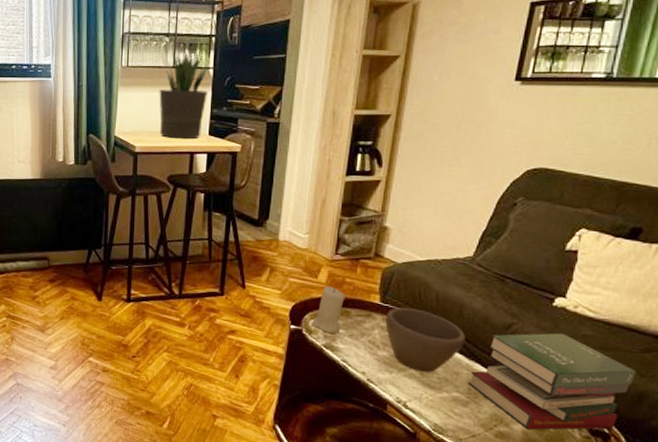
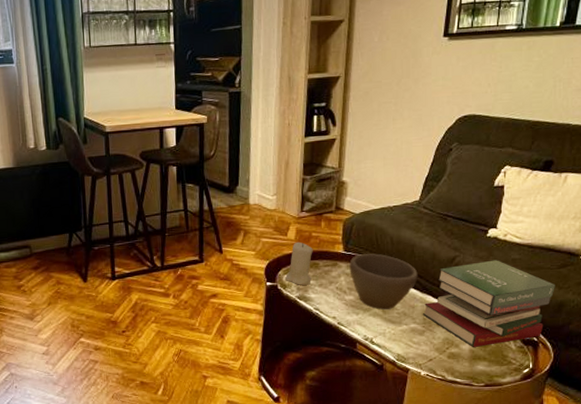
planter: present [159,45,209,139] -> none [124,22,171,116]

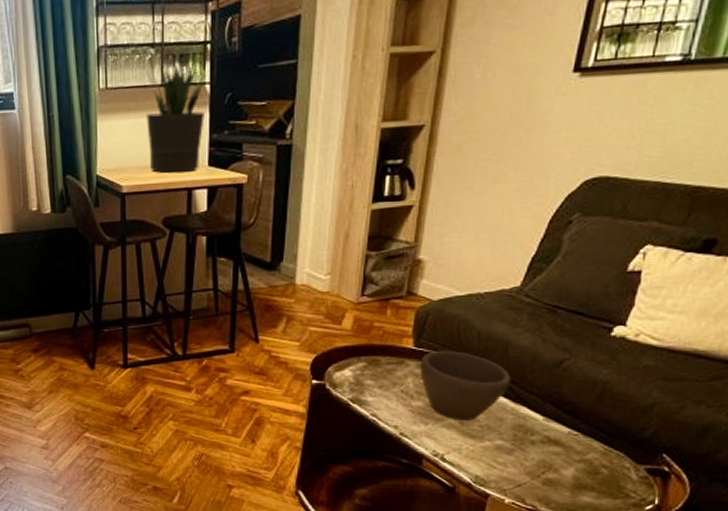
planter: none [124,22,171,116] -> present [146,58,205,174]
candle: present [285,241,313,285] -> none [336,332,374,385]
books: present [423,260,555,347] -> none [514,366,702,474]

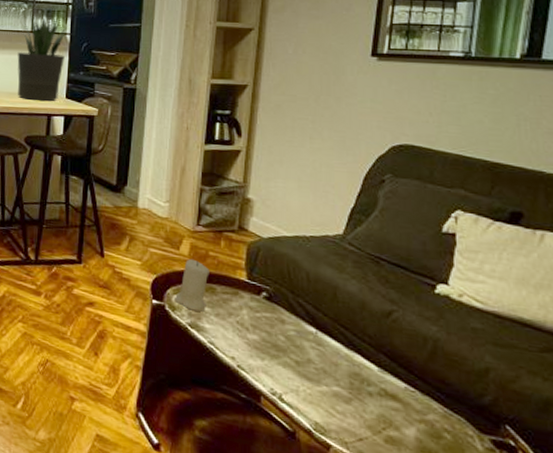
candle: none [336,332,374,385] -> present [175,258,210,312]
bowl: present [419,351,511,420] -> none [254,286,342,362]

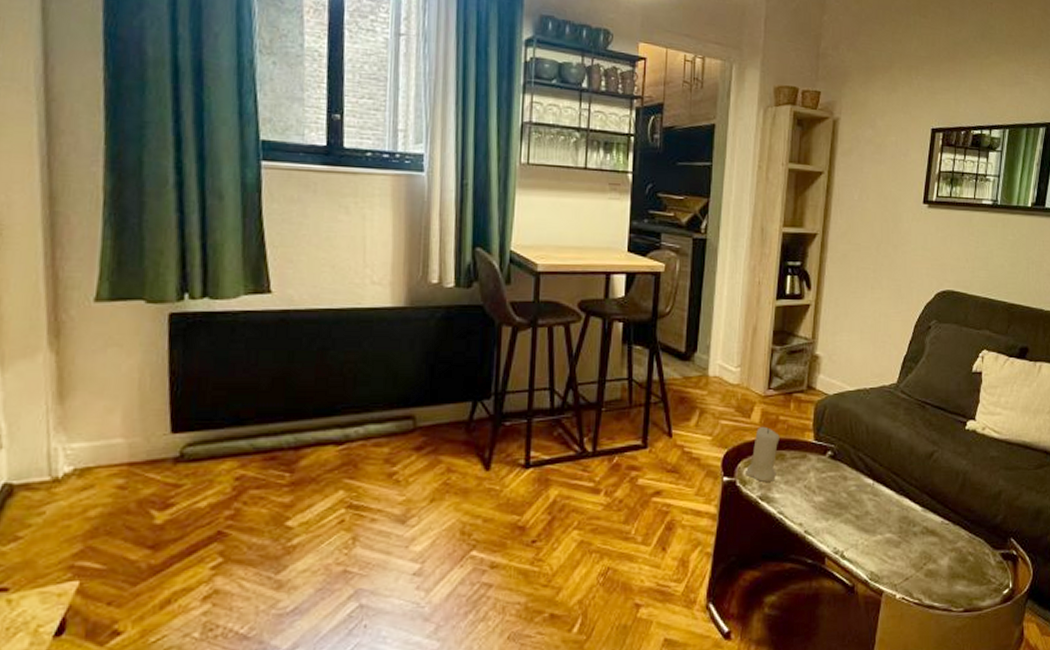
planter: present [17,11,66,102] -> none [567,142,627,257]

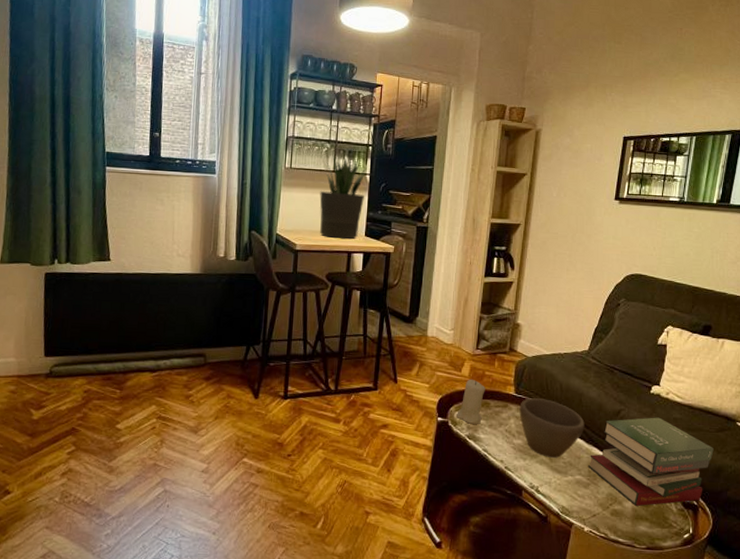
planter: none [567,142,627,257] -> present [319,151,366,240]
bowl: none [820,444,894,515] -> present [519,398,585,458]
books: none [899,457,1033,563] -> present [588,417,714,506]

